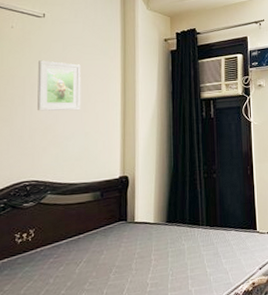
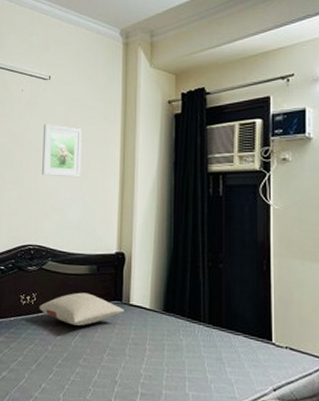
pillow: none [38,219,130,253] -> present [39,292,124,326]

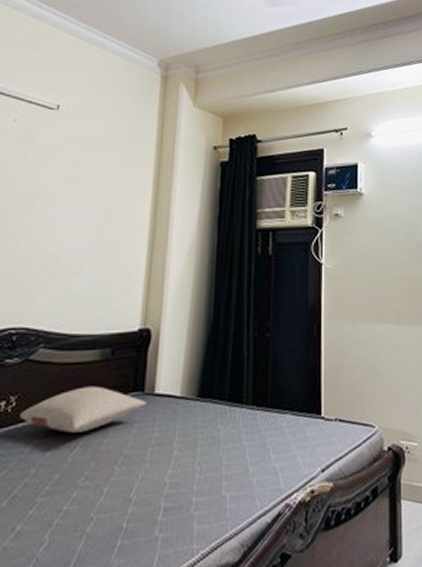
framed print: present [42,124,82,178] -> none [38,166,100,236]

